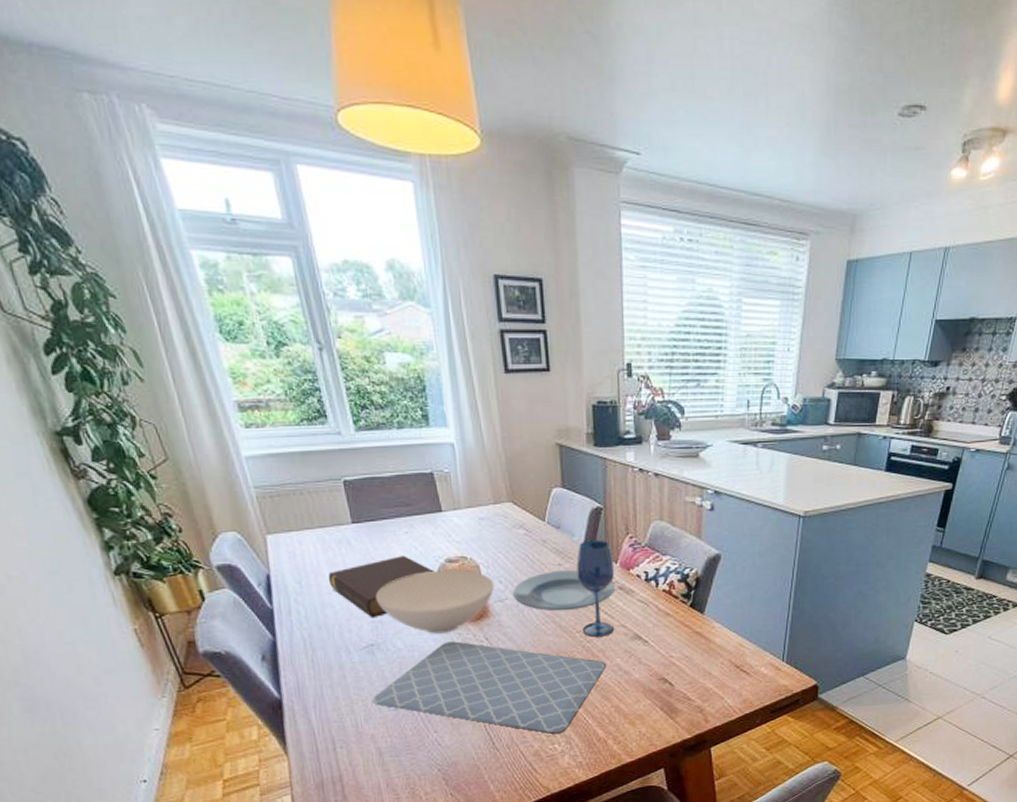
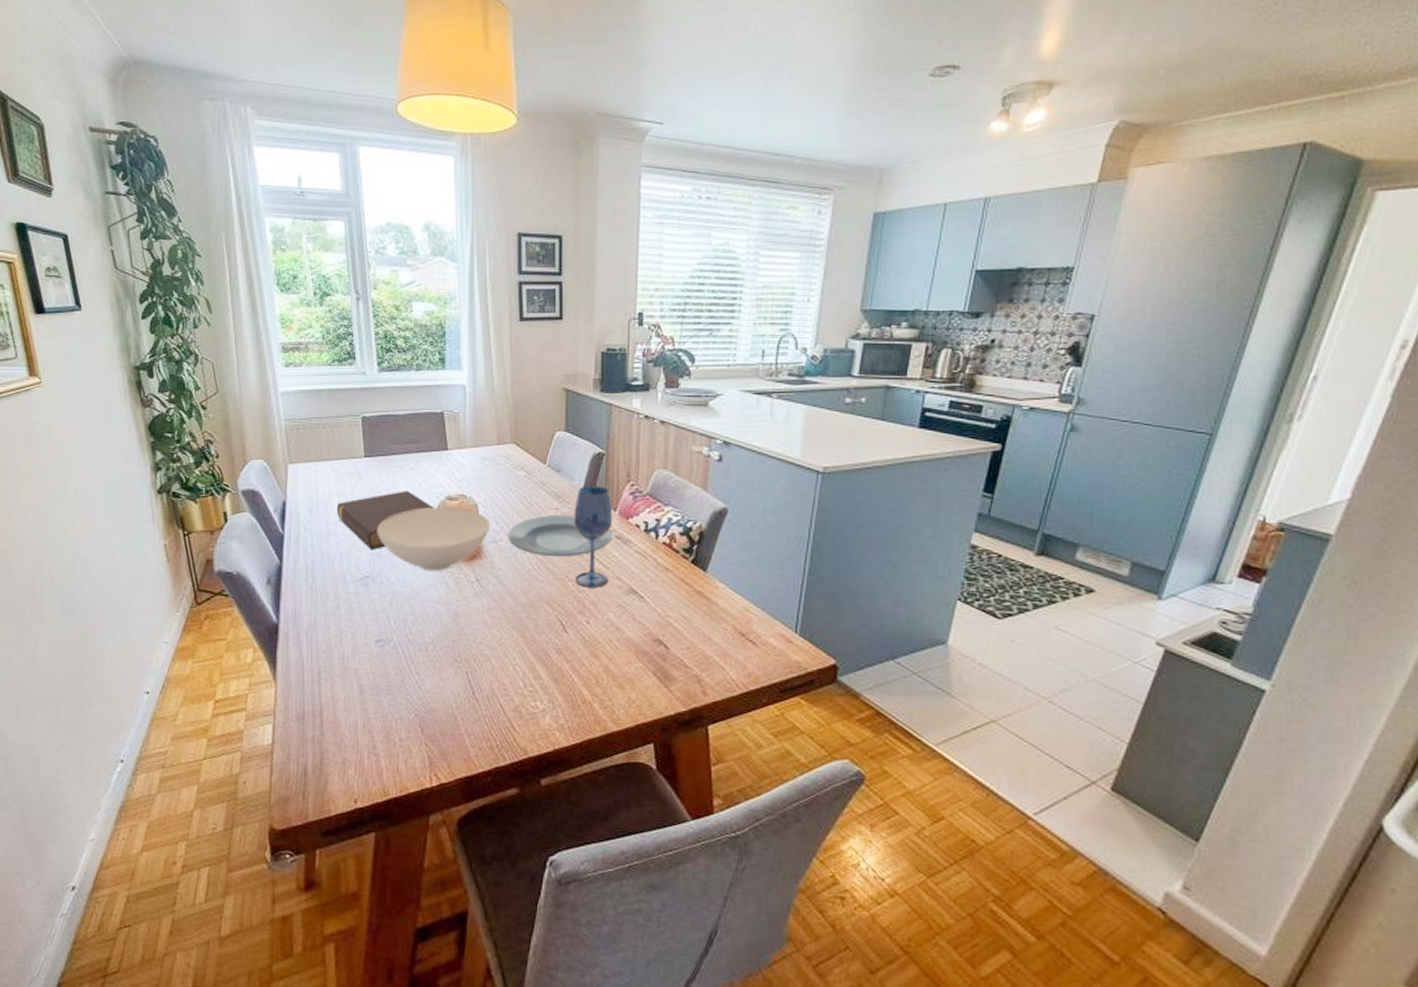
placemat: present [371,641,606,734] -> none [360,580,597,689]

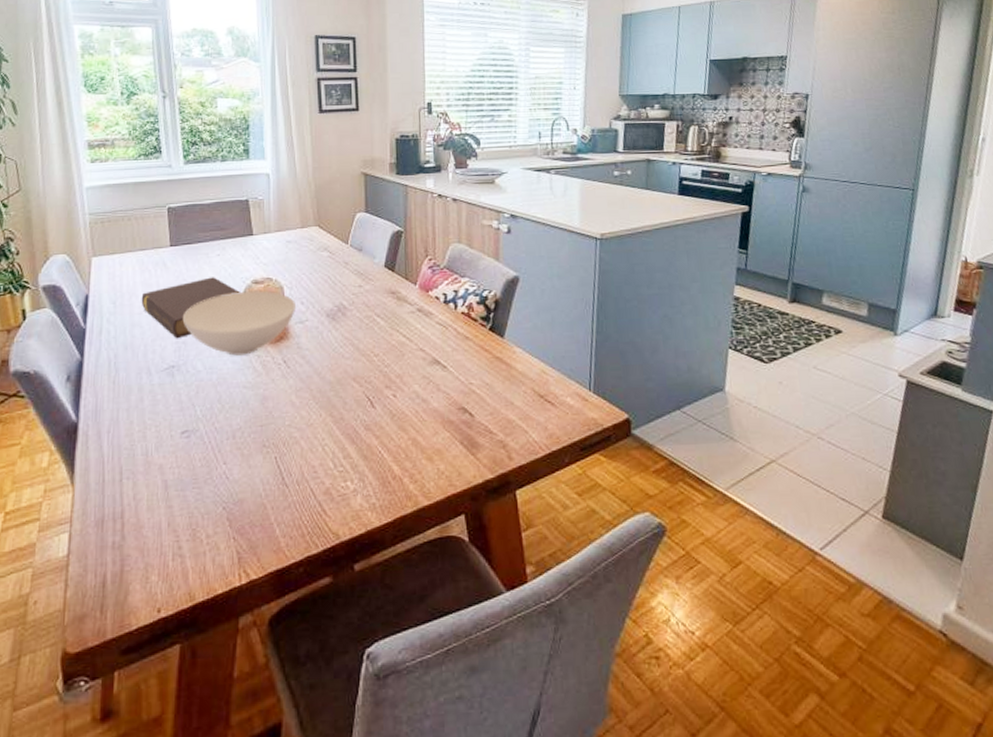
plate: present [508,515,613,557] -> none [314,292,415,334]
wineglass: present [574,485,613,588] -> none [377,262,414,361]

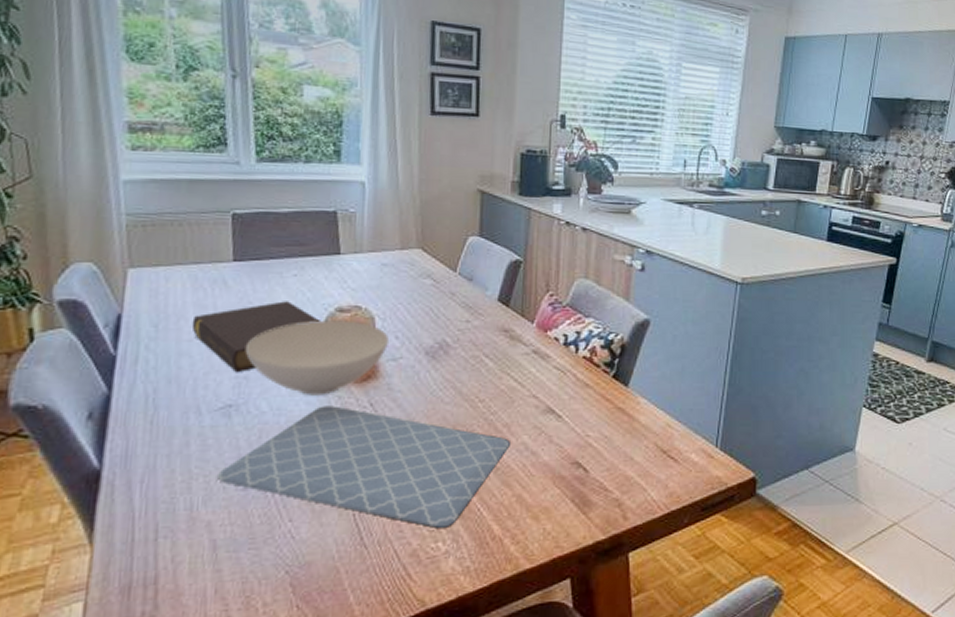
placemat: none [165,364,403,469] -> present [216,406,510,528]

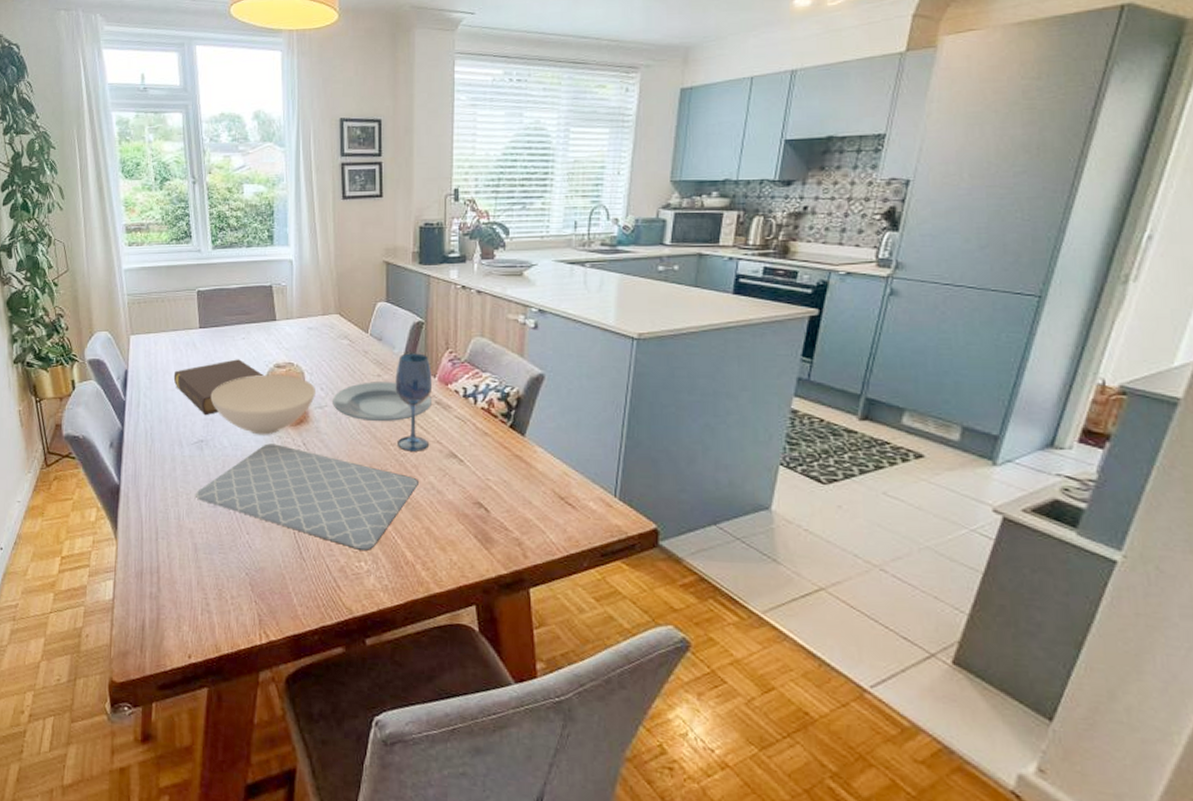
plate: none [409,328,530,375] -> present [333,382,433,422]
wineglass: none [486,296,530,408] -> present [395,353,433,452]

